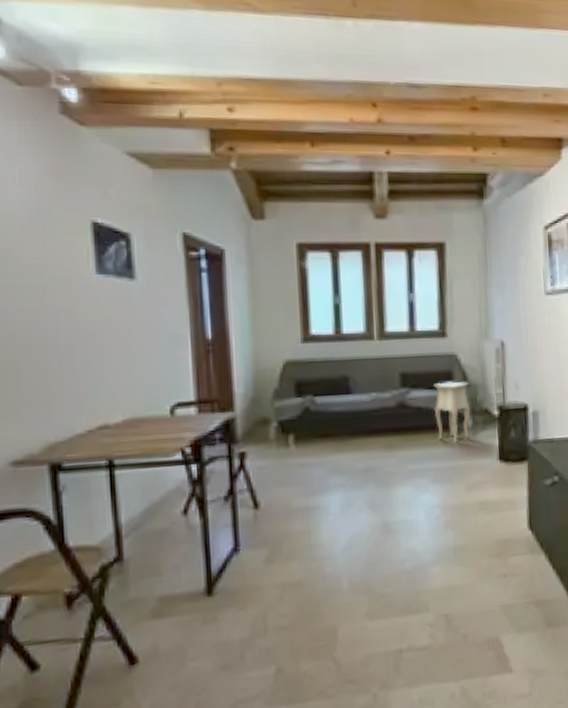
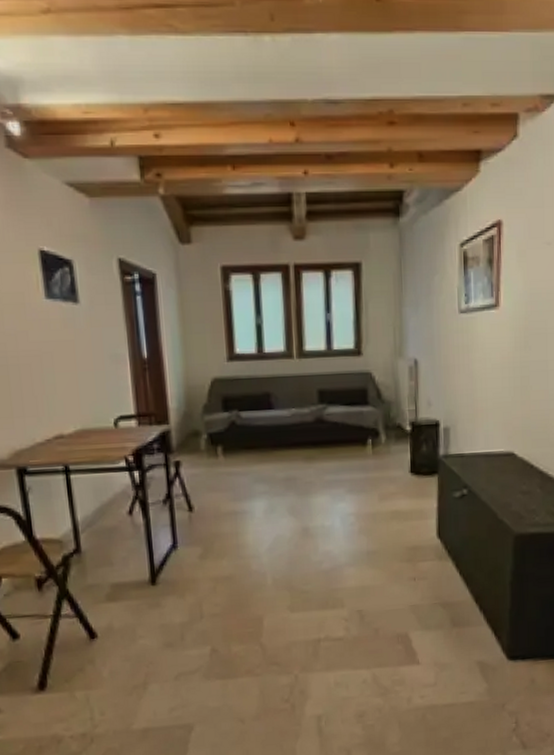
side table: present [433,381,472,443] -> none [349,398,385,456]

